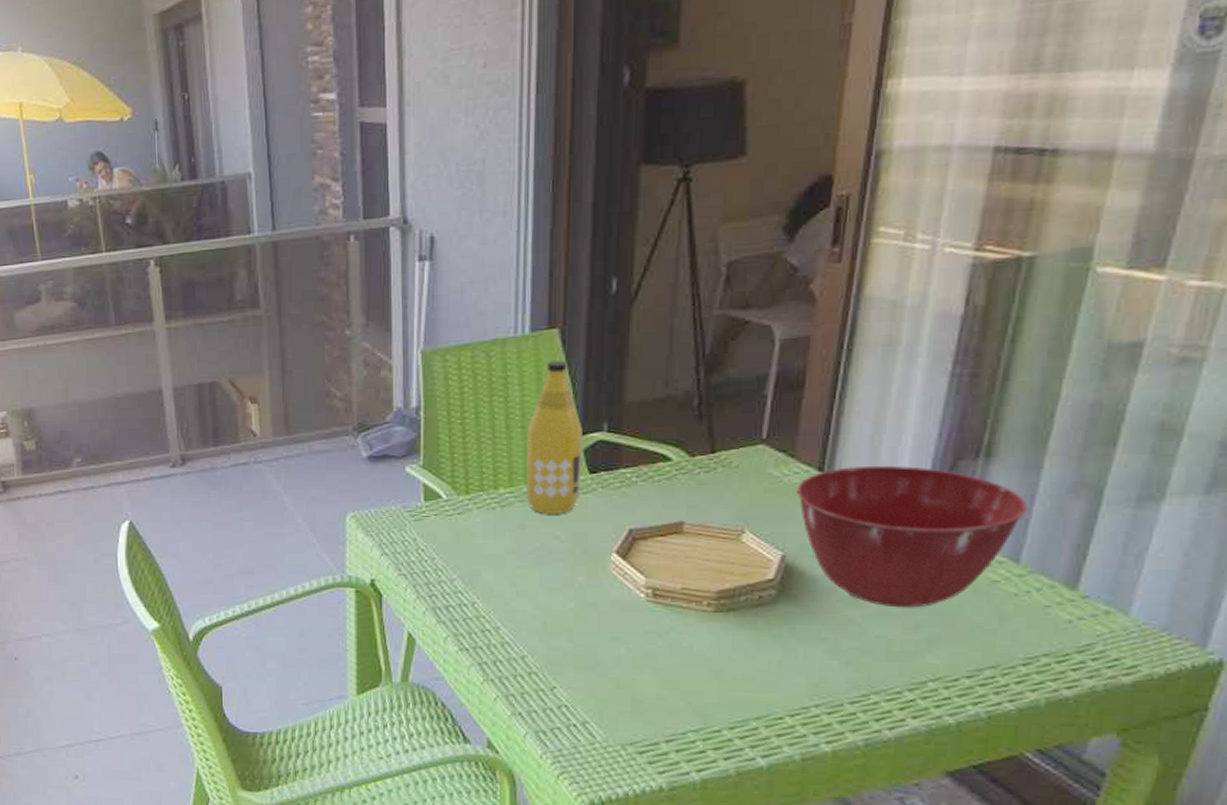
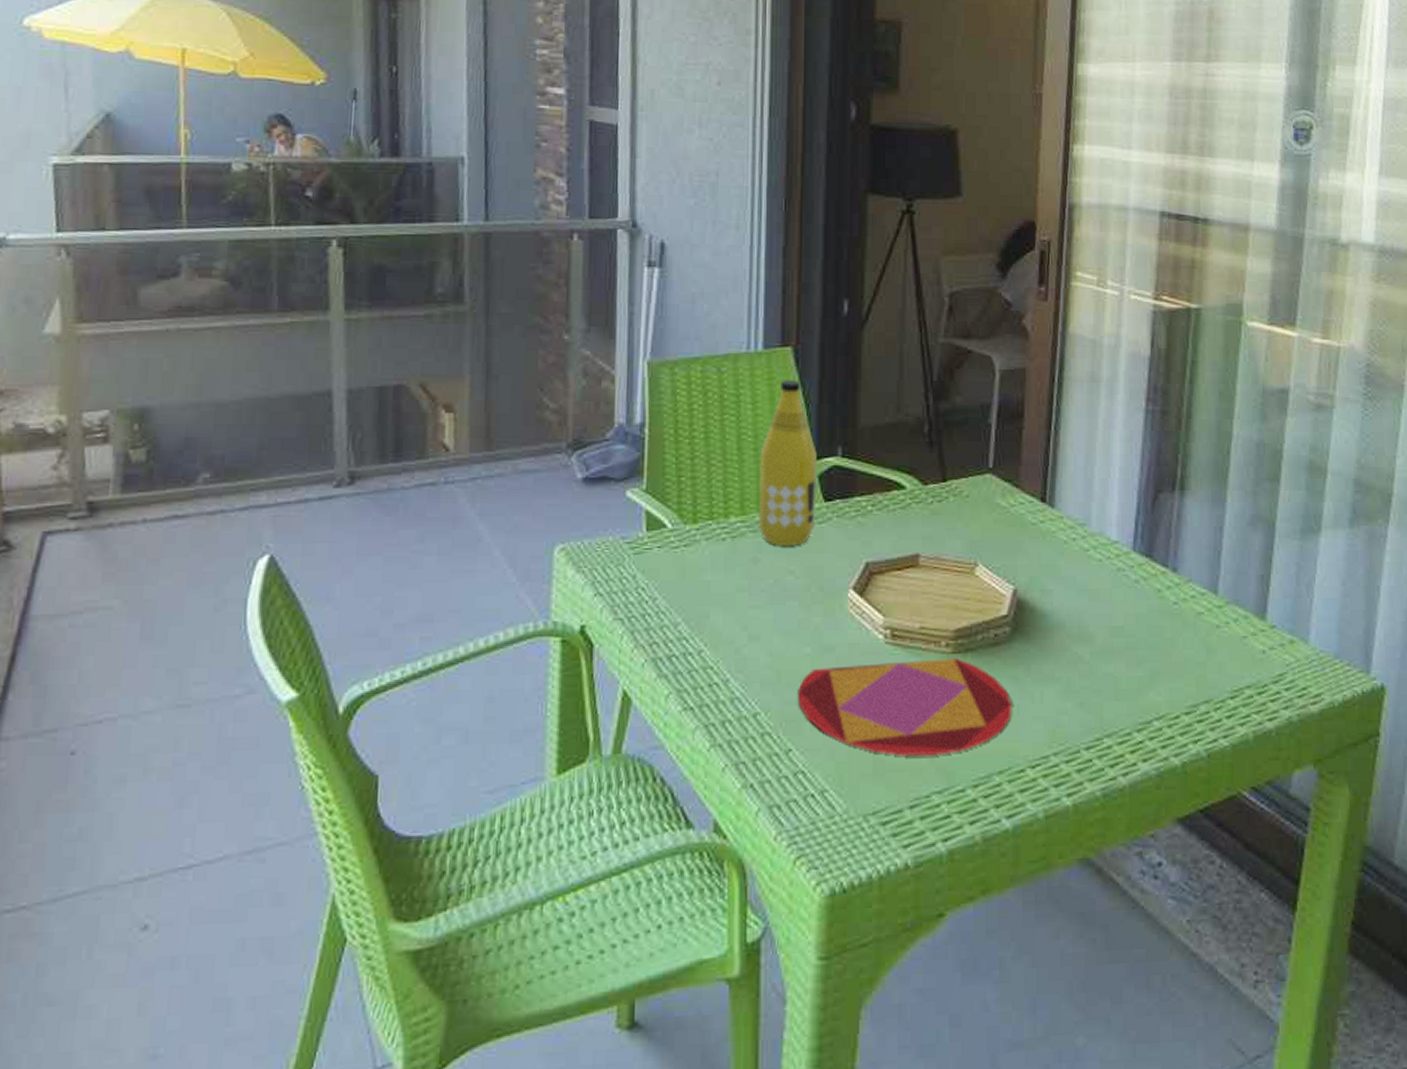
plate: none [562,616,775,700] -> present [797,658,1013,756]
mixing bowl: present [796,465,1028,608] -> none [1022,496,1219,643]

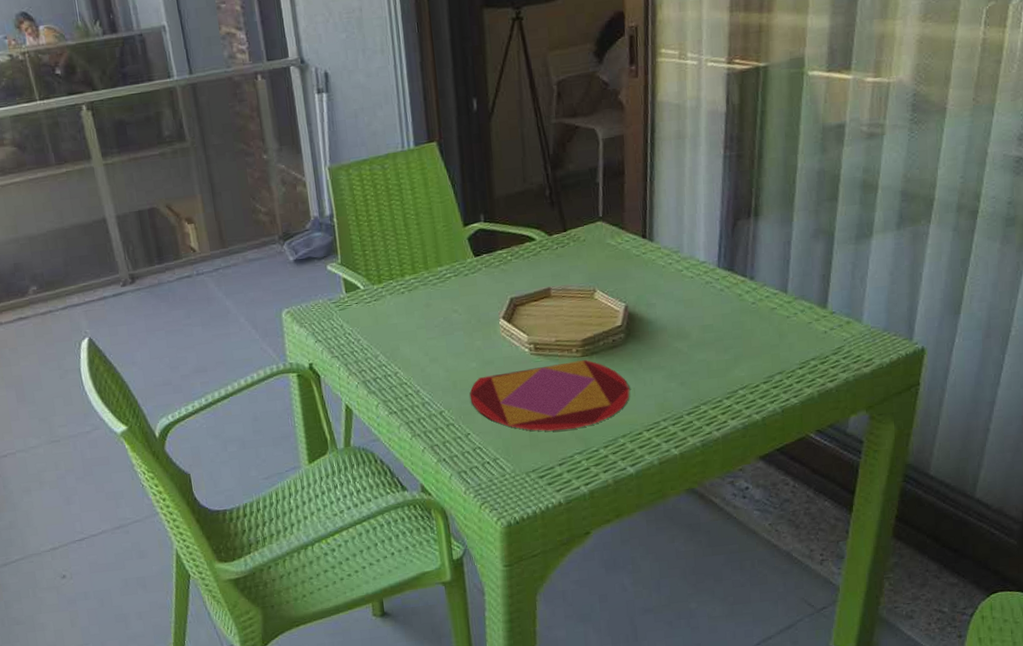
bottle: present [757,380,817,546] -> none [421,167,469,293]

